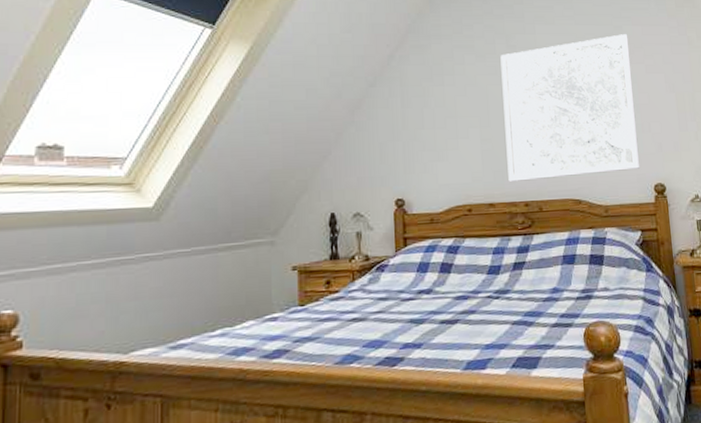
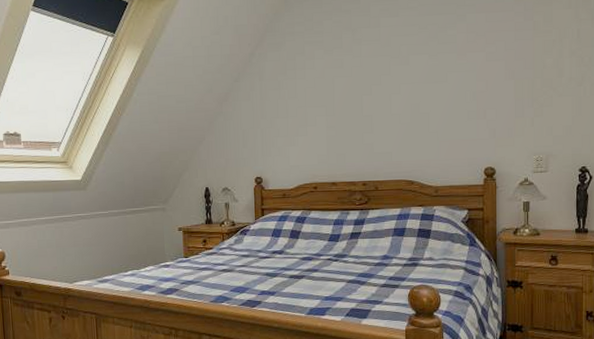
wall art: present [500,34,641,182] -> none [346,22,472,164]

